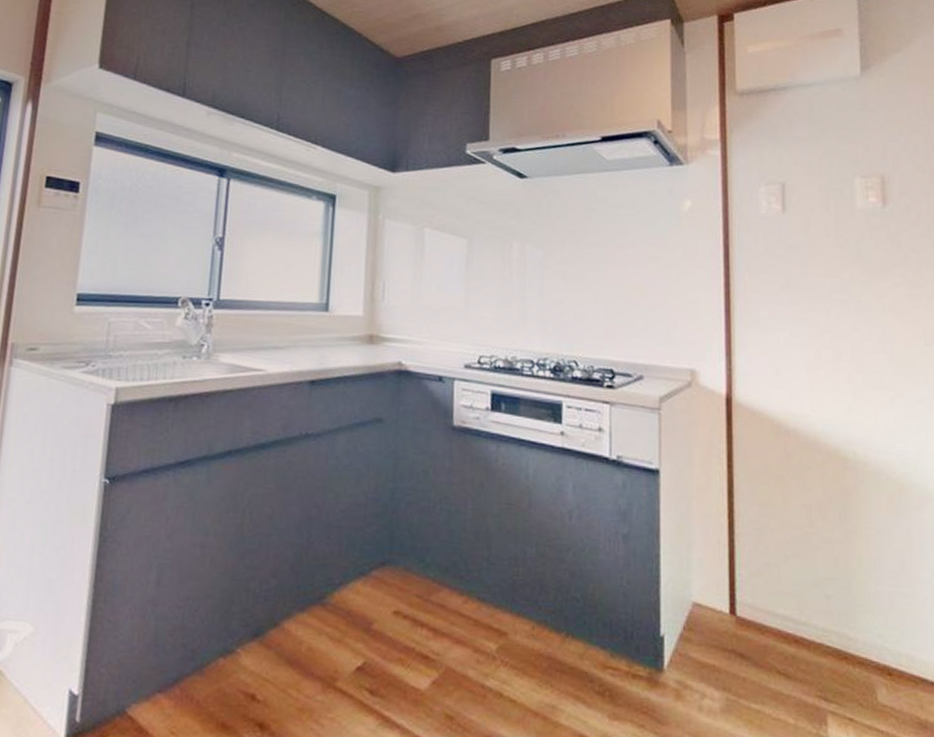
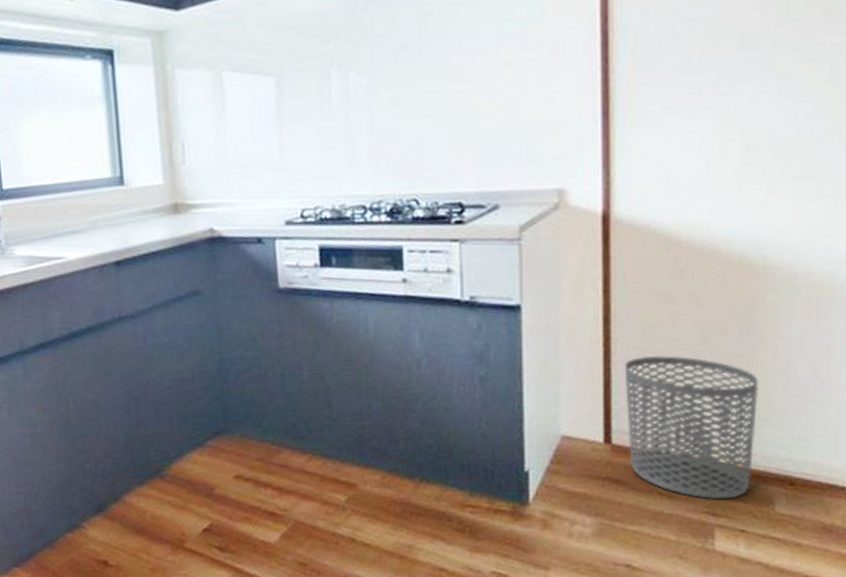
waste bin: none [746,531,857,684] -> present [624,355,759,500]

